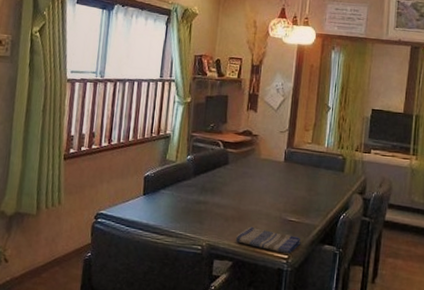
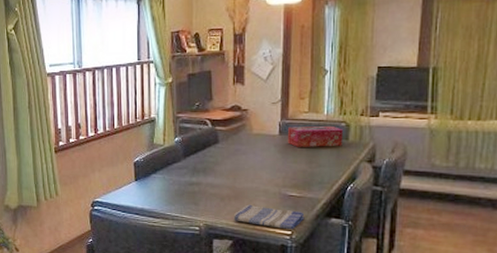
tissue box: none [290,155,340,177] -> present [287,125,343,147]

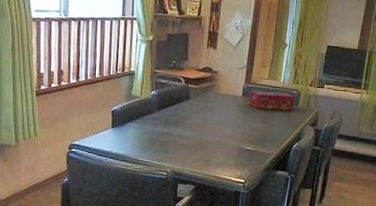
dish towel: present [233,204,305,230] -> none [197,155,257,179]

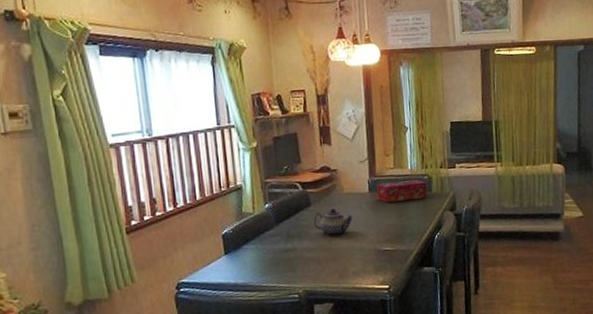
teapot: none [189,105,225,130] -> present [313,209,353,237]

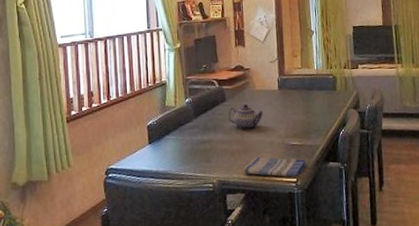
dish towel: none [332,264,400,284] -> present [244,156,307,177]
tissue box: present [376,179,427,203] -> none [285,78,332,100]

